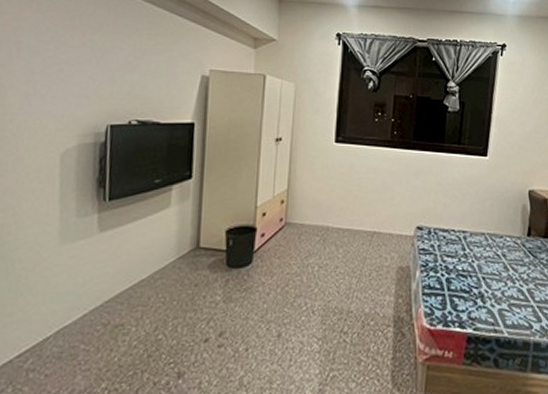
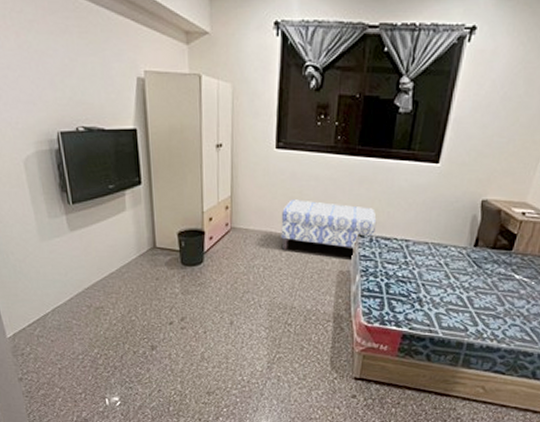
bench: none [338,192,434,246] -> present [281,200,377,250]

